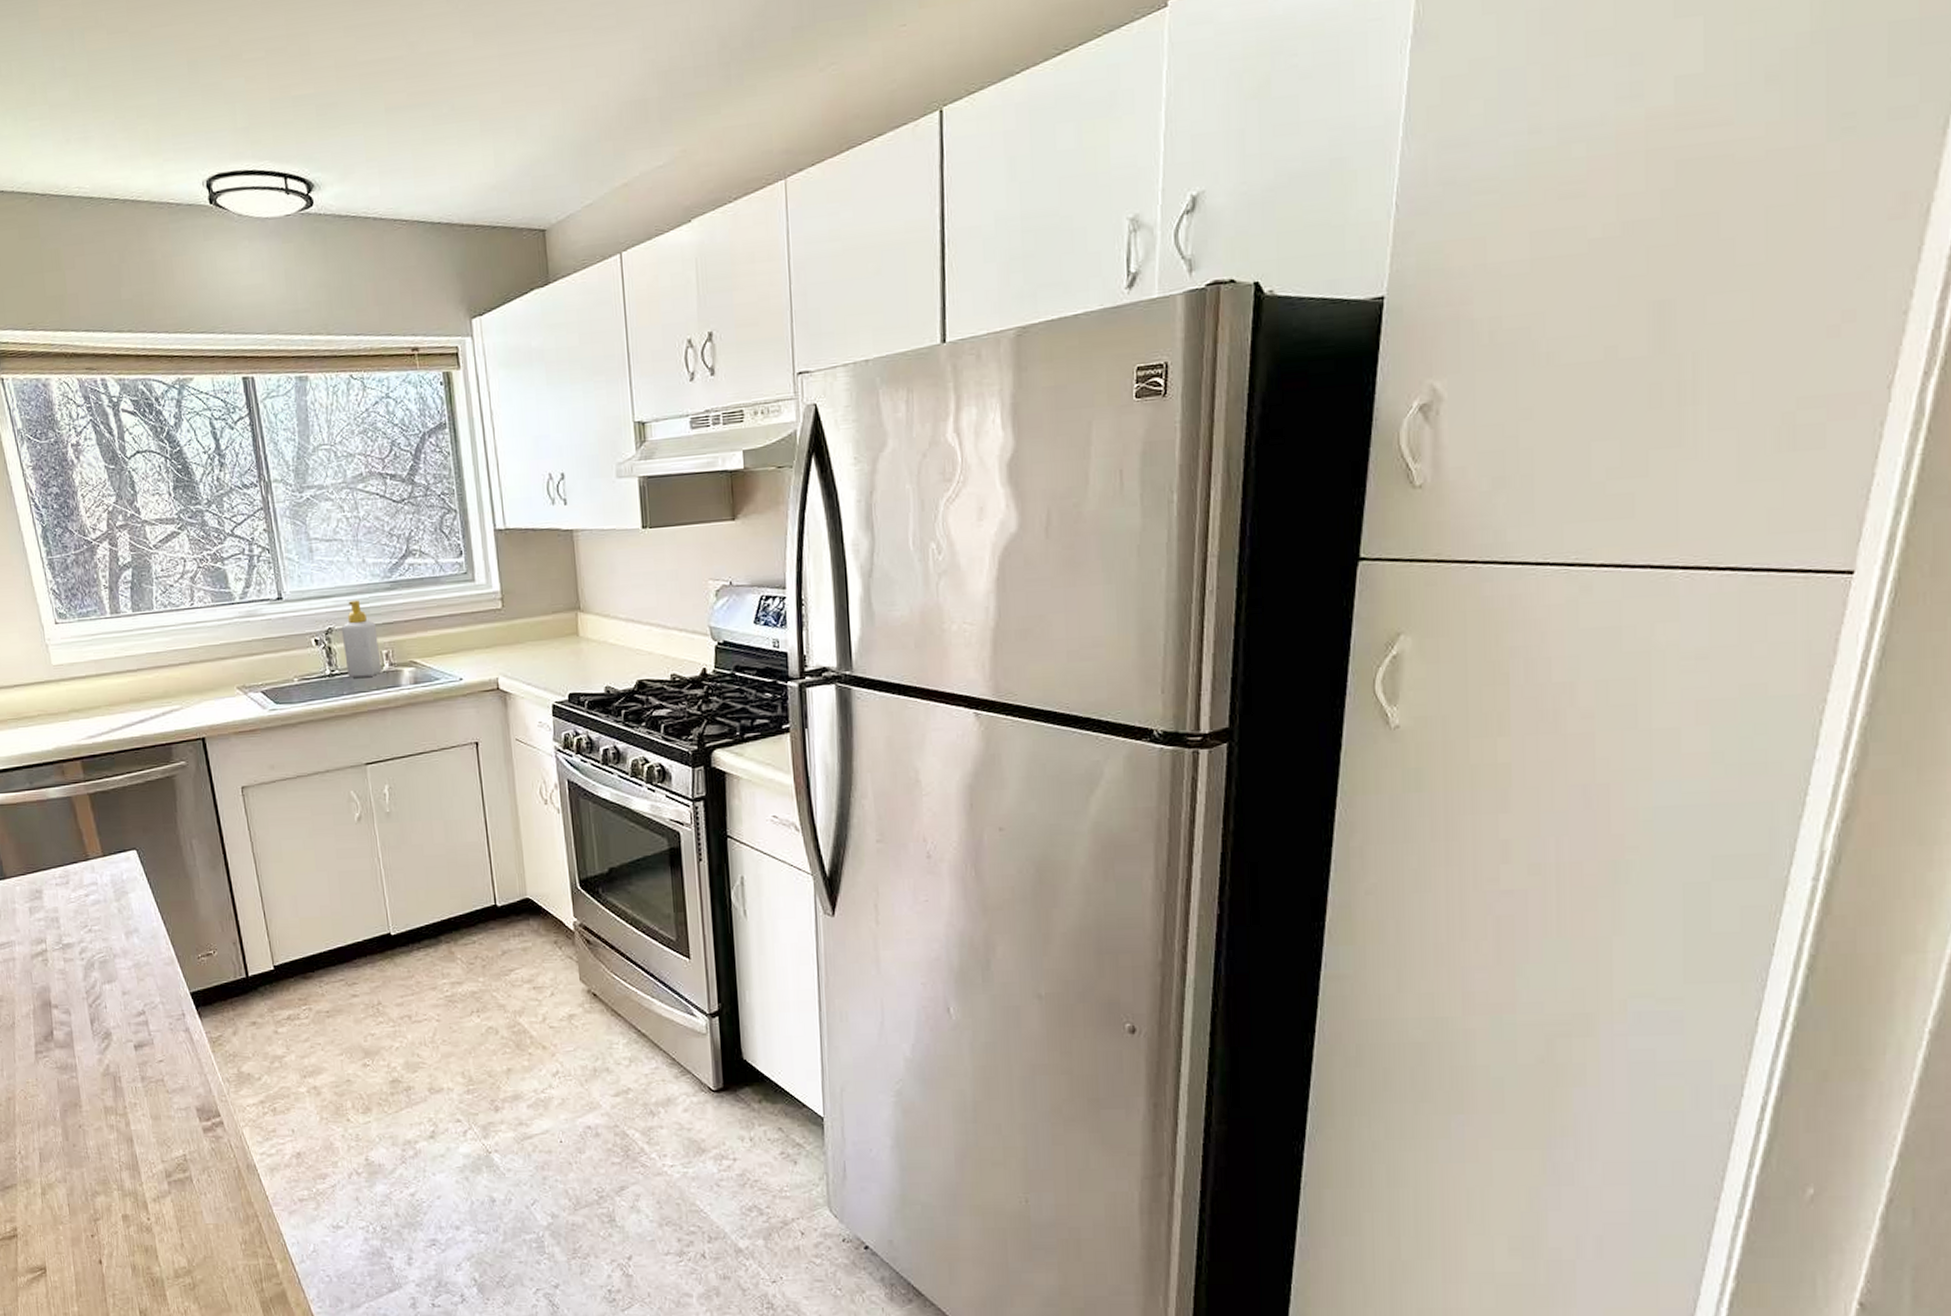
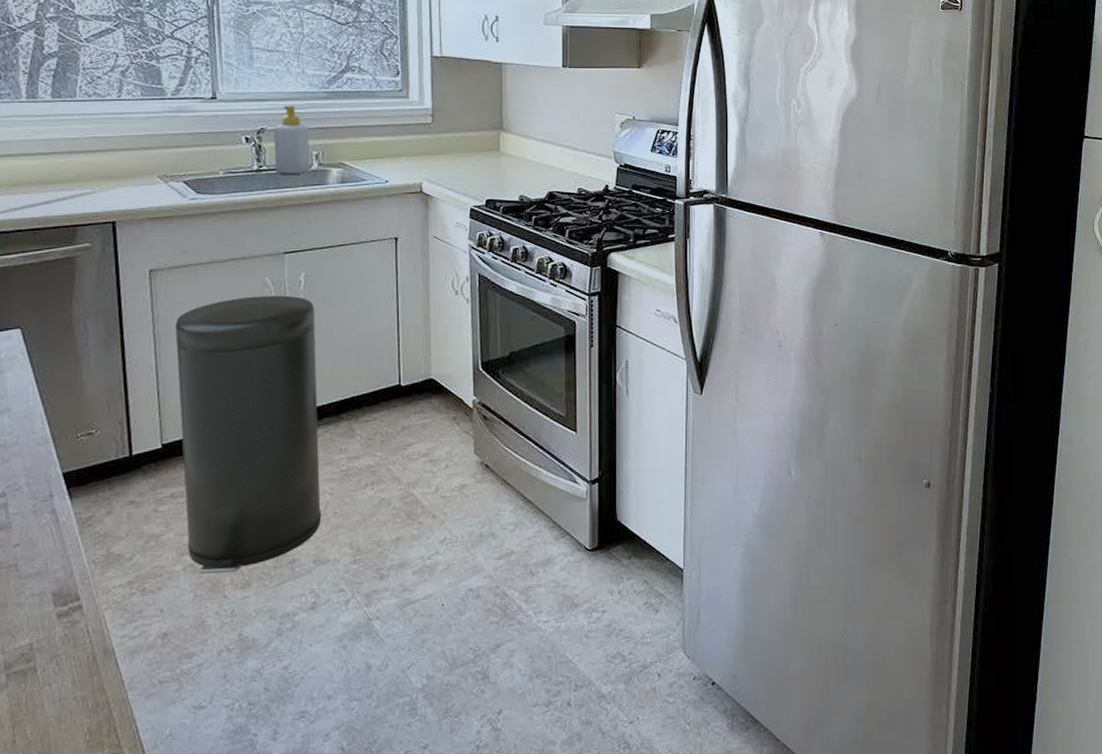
pedal bin: none [271,810,432,1098] -> present [175,295,322,574]

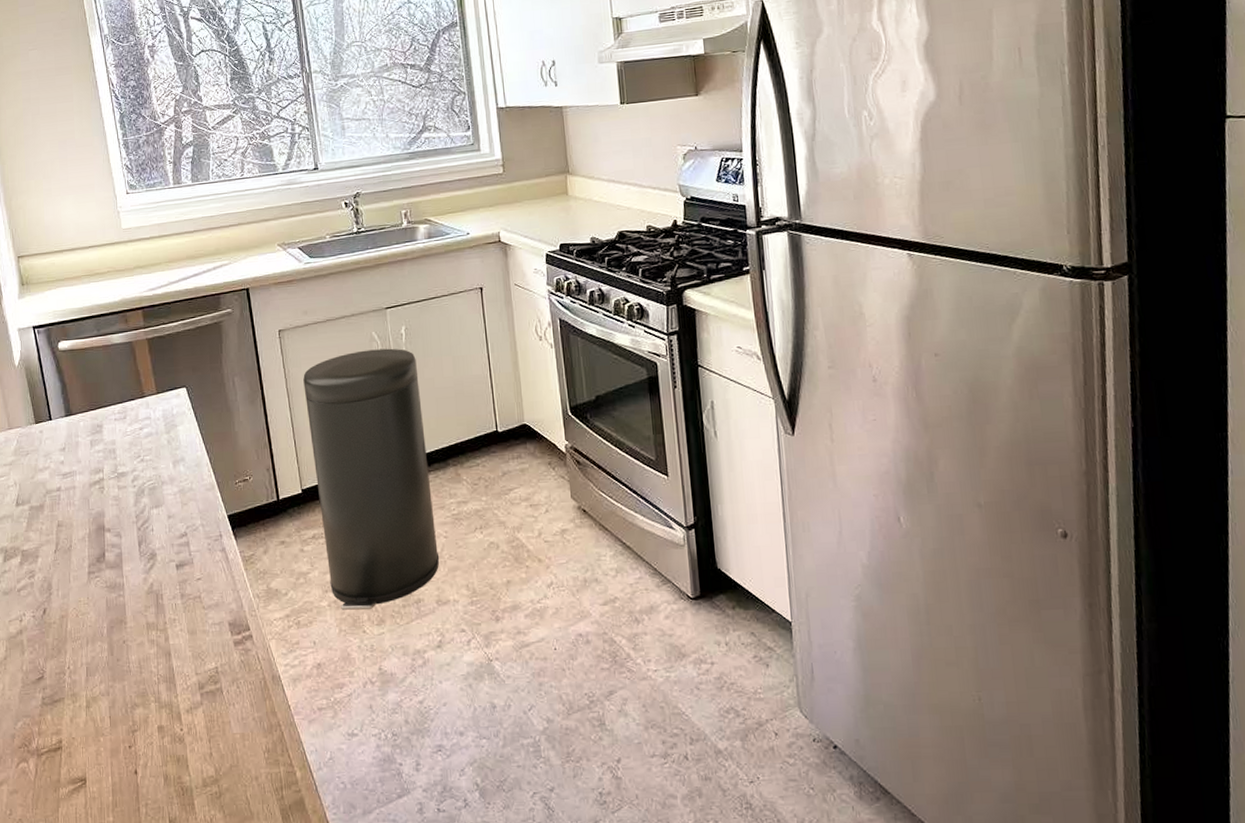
soap bottle: present [273,106,311,174] -> none [367,169,401,234]

